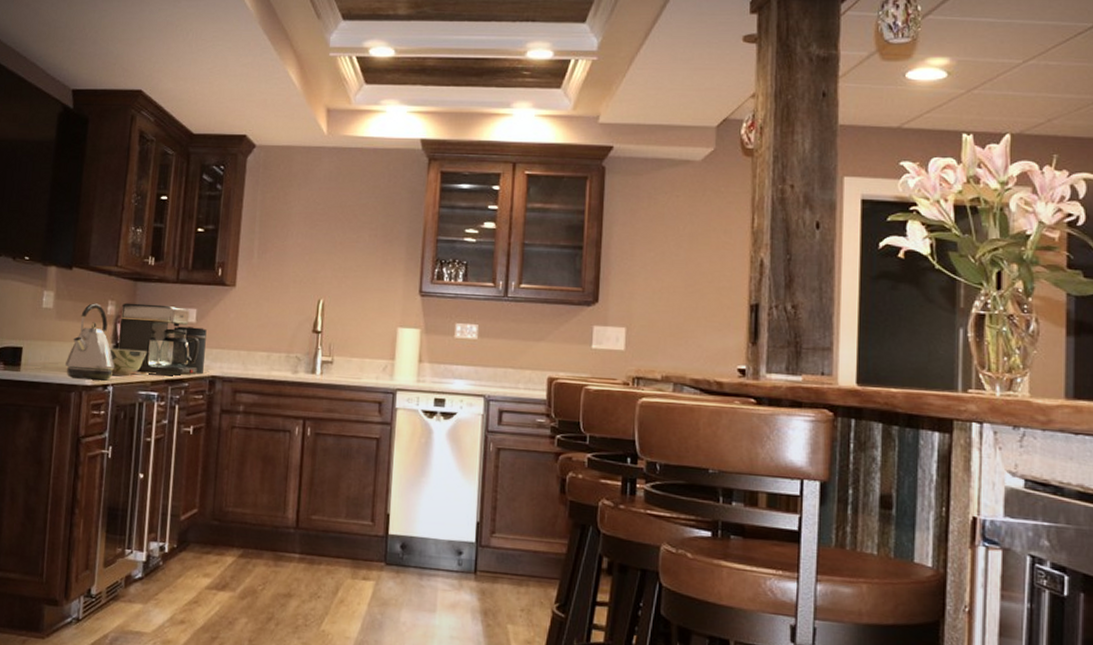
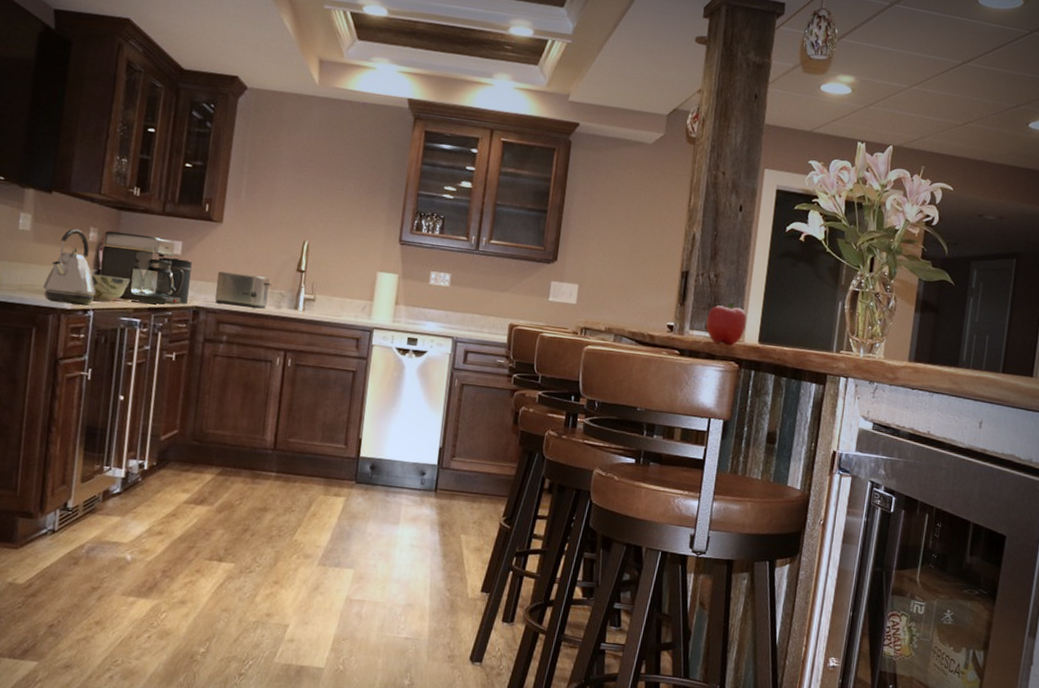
toaster: none [230,337,287,376] -> present [214,271,272,309]
fruit: none [787,337,838,391] -> present [706,302,747,347]

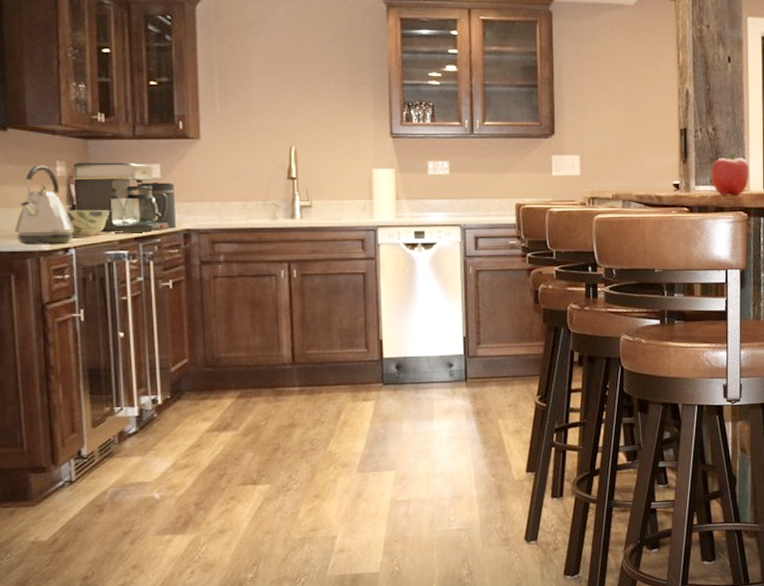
toaster: present [214,271,272,309] -> none [203,189,263,224]

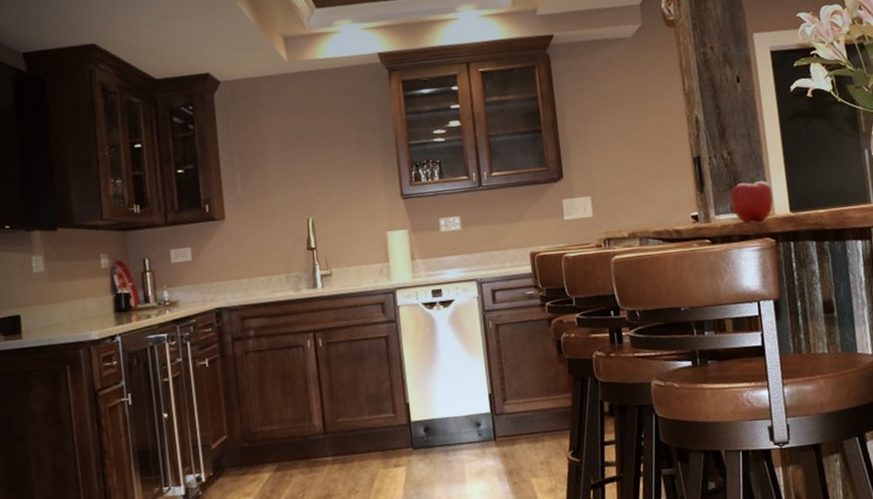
kettle: present [15,165,75,246] -> none [68,259,120,337]
bowl: present [66,209,111,238] -> none [111,295,150,326]
coffee maker: present [72,162,169,233] -> none [114,248,202,318]
cylinder: present [137,182,176,229] -> none [171,264,208,309]

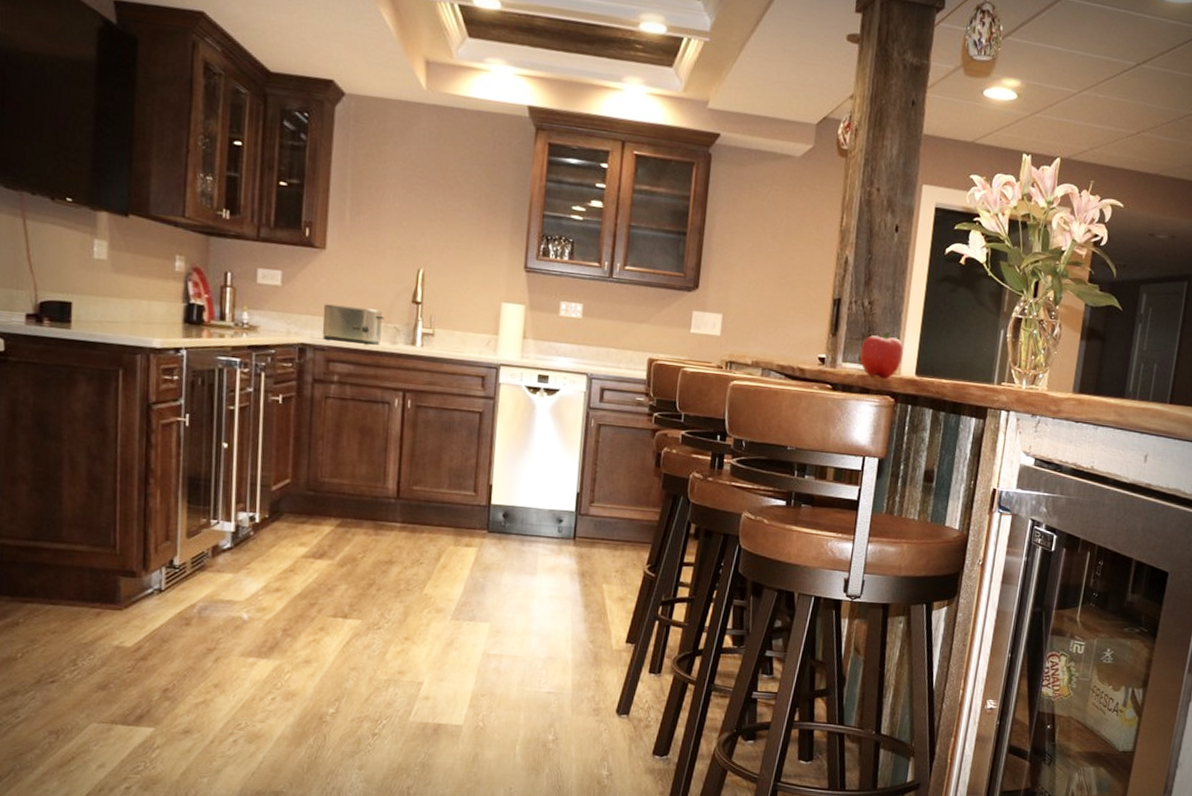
toaster: none [231,263,286,301] -> present [322,304,385,346]

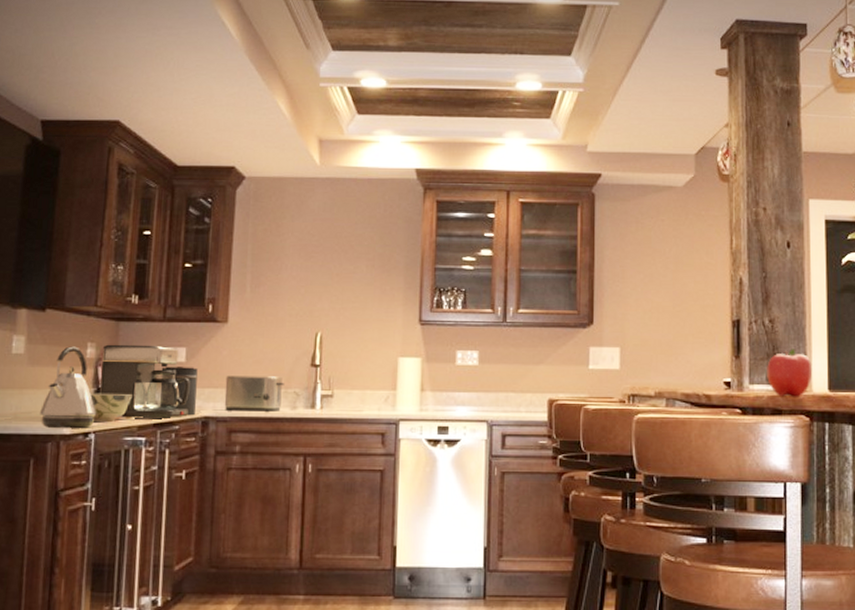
kettle: none [127,257,189,344] -> present [40,346,97,429]
bowl: none [181,308,227,341] -> present [90,393,134,423]
coffee maker: none [190,259,286,343] -> present [99,344,190,420]
cylinder: none [256,288,294,342] -> present [161,366,198,416]

